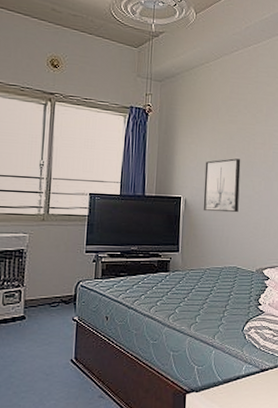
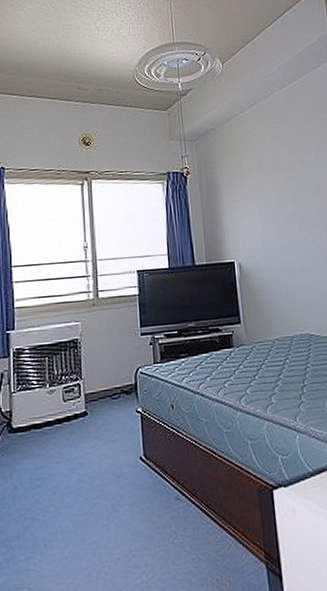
wall art: present [203,158,241,213] -> none [255,210,301,274]

